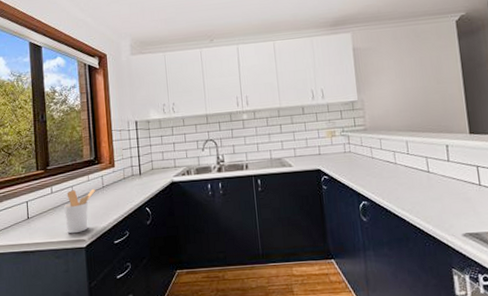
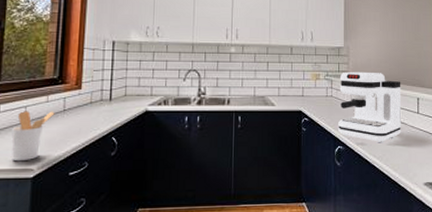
coffee maker: none [357,123,431,196] -> present [338,71,401,143]

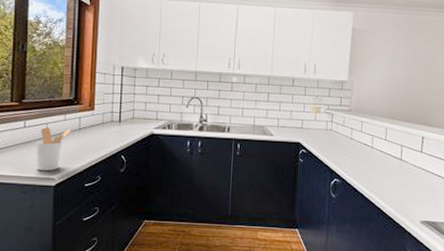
coffee maker: present [338,71,401,143] -> none [336,106,406,179]

